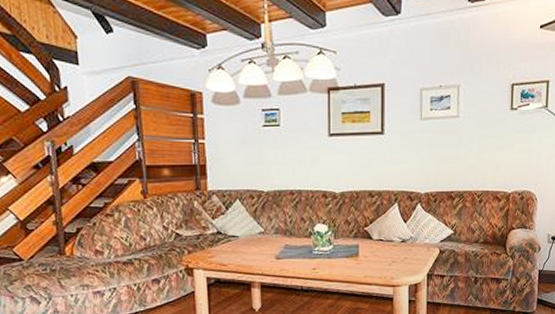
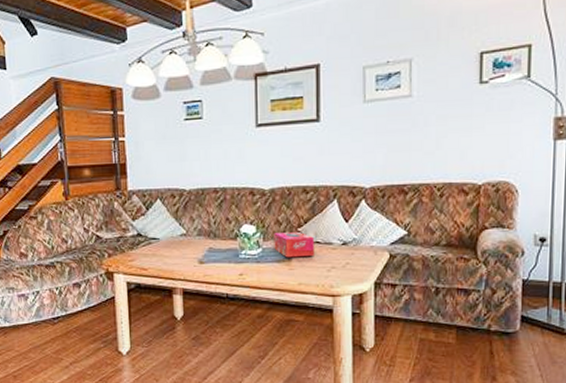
tissue box: none [343,230,378,254] -> present [274,231,314,258]

